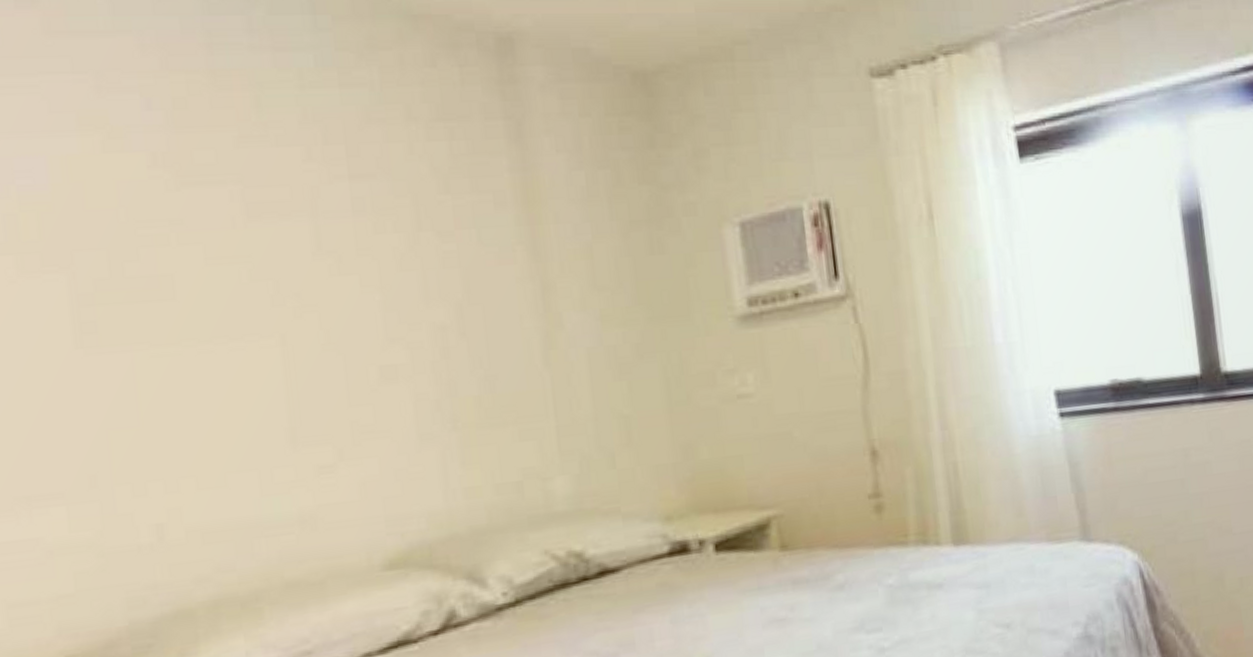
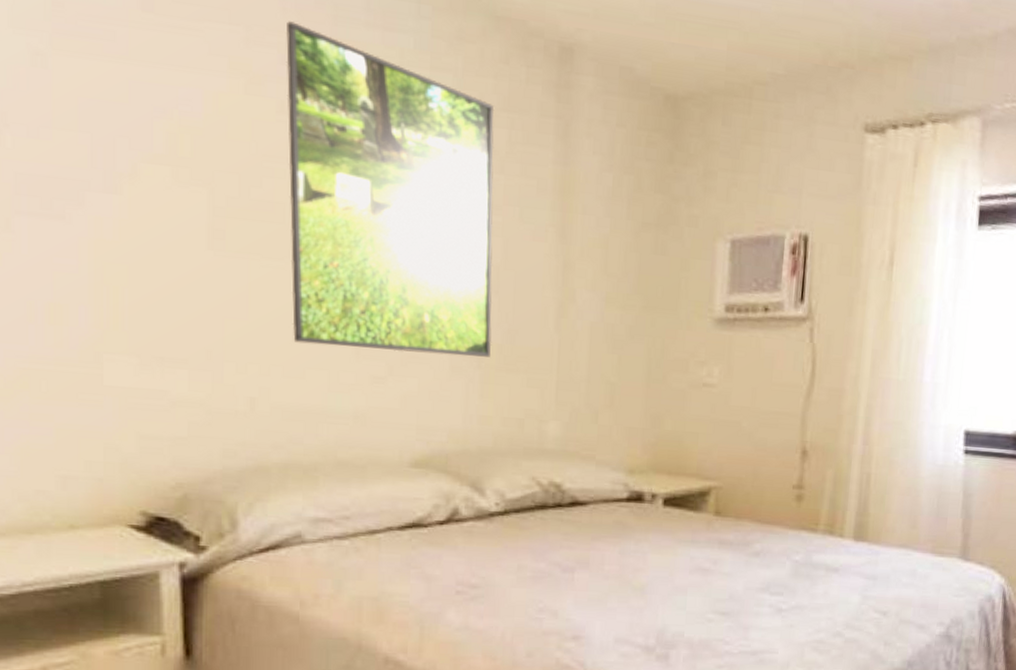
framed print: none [148,58,467,444] -> present [286,21,495,357]

